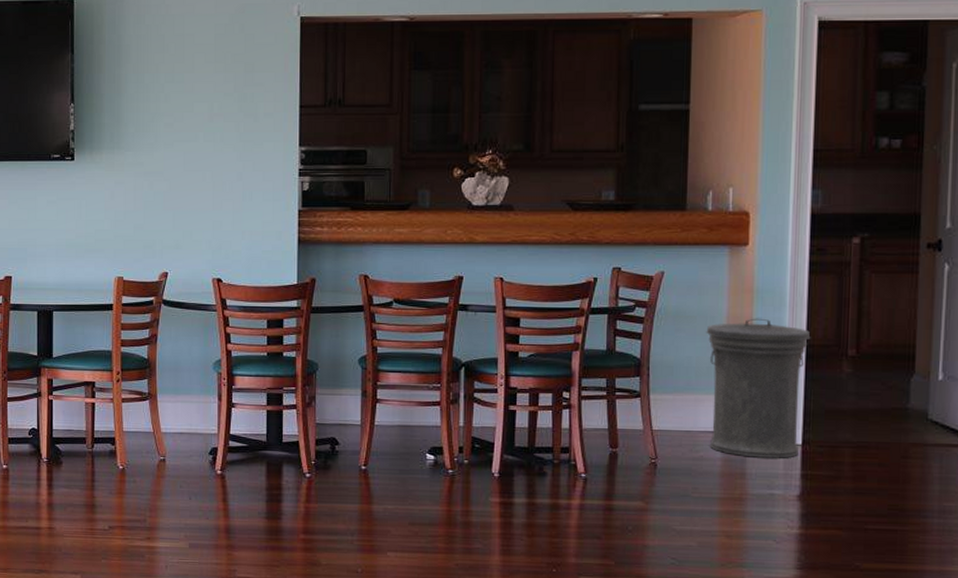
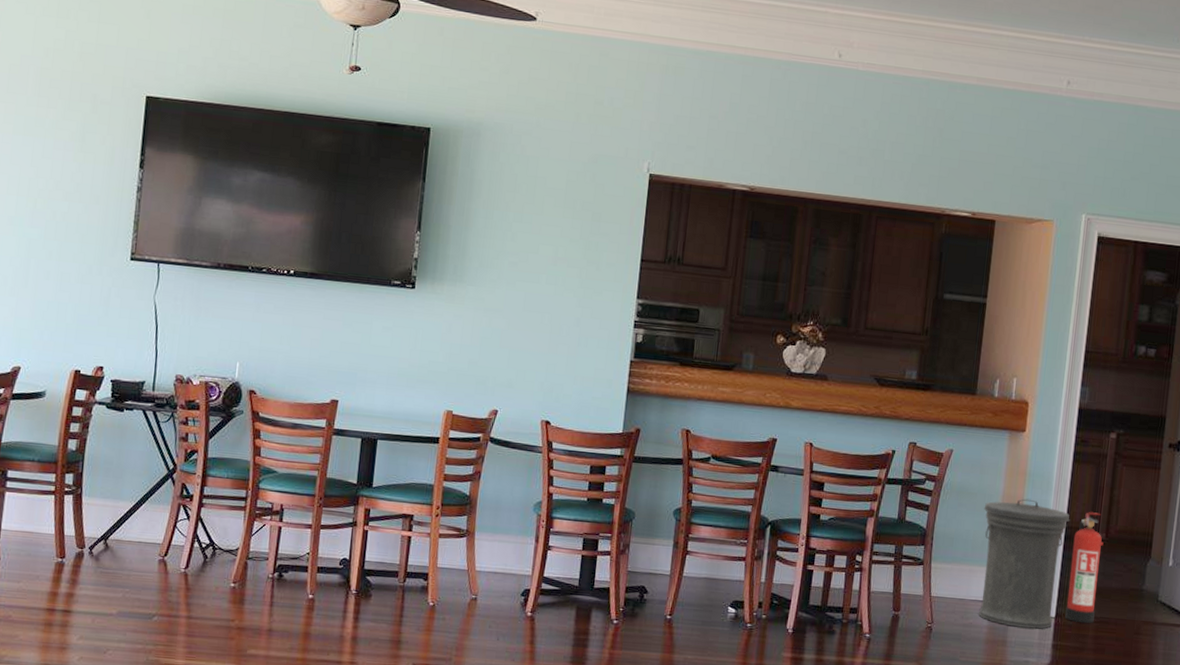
fire extinguisher: none [814,327,854,450] -> present [1065,512,1104,624]

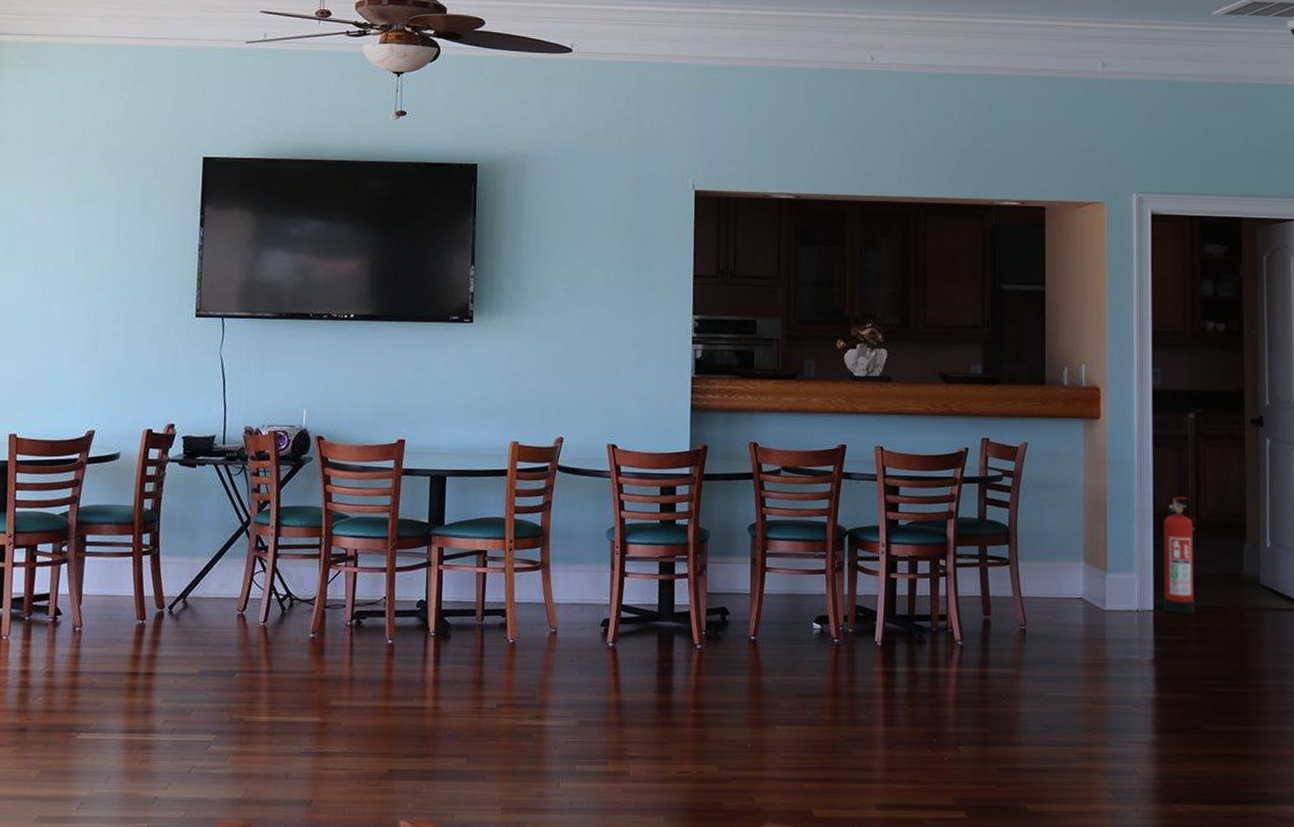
trash can: present [979,498,1070,629] -> none [1066,488,1157,624]

